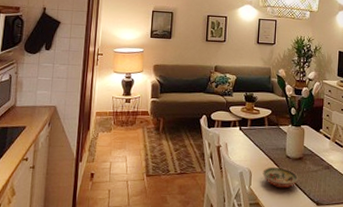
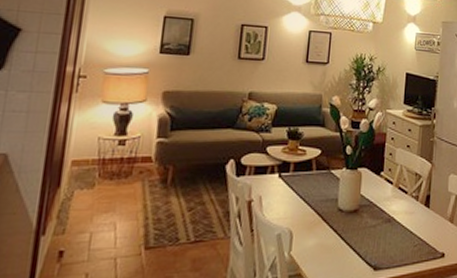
decorative bowl: present [262,166,299,189] -> none [307,224,353,252]

